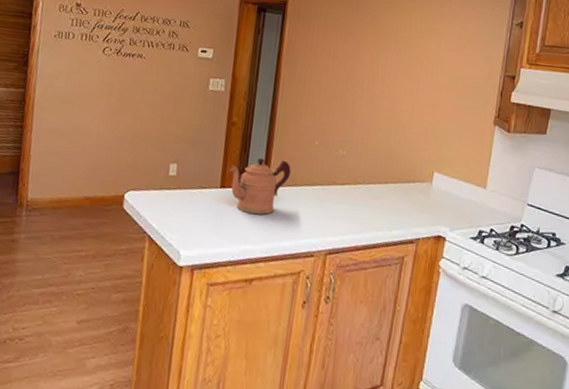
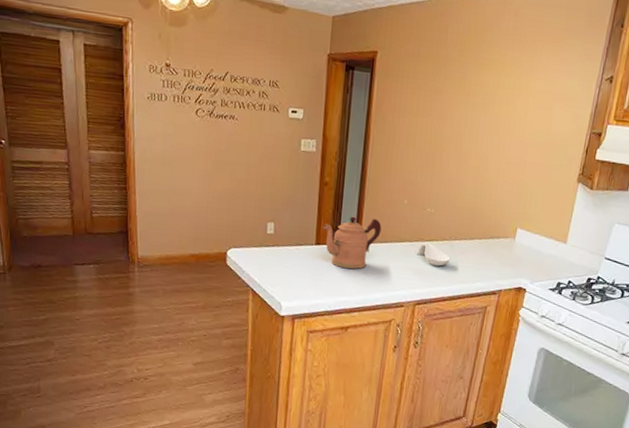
spoon rest: none [327,187,364,213] -> present [416,243,451,267]

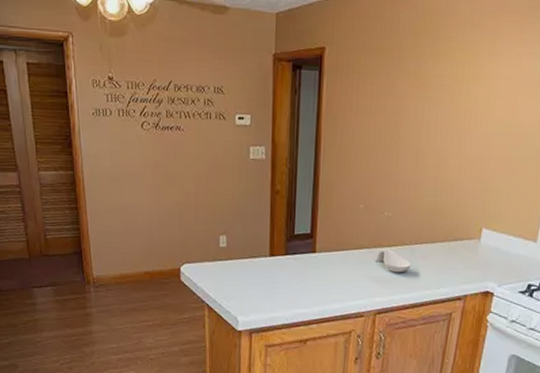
coffeepot: present [322,216,382,269] -> none [276,224,337,279]

